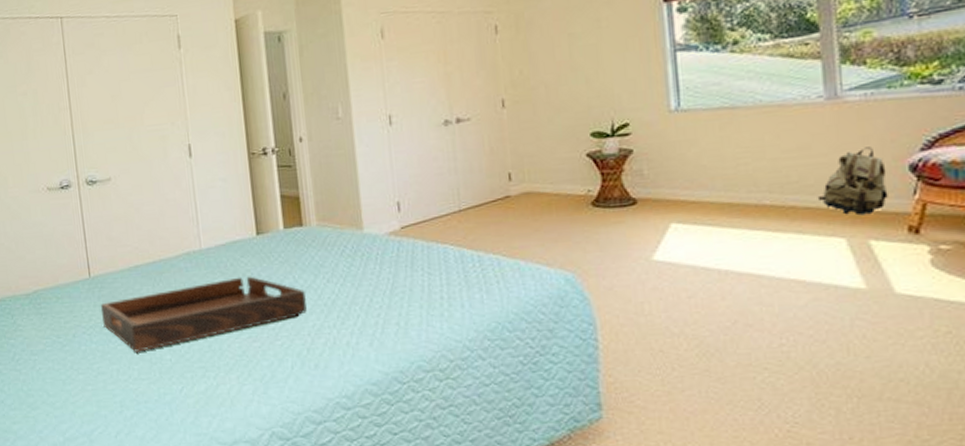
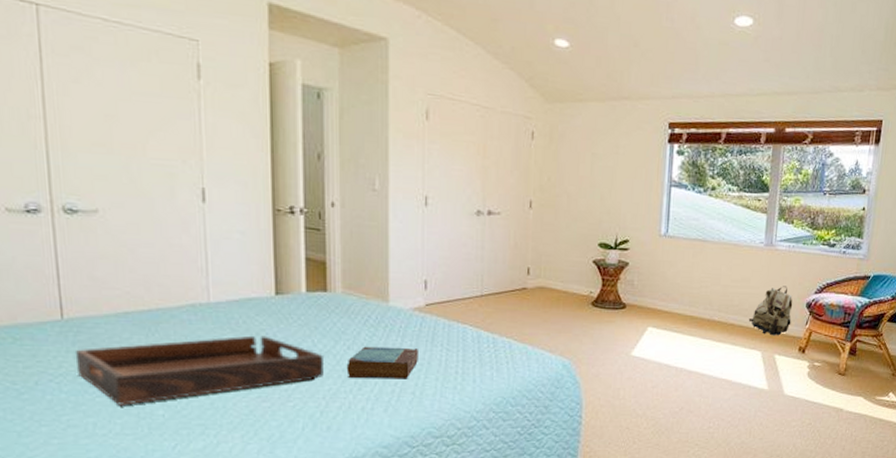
book: none [328,275,399,312] -> present [346,346,418,379]

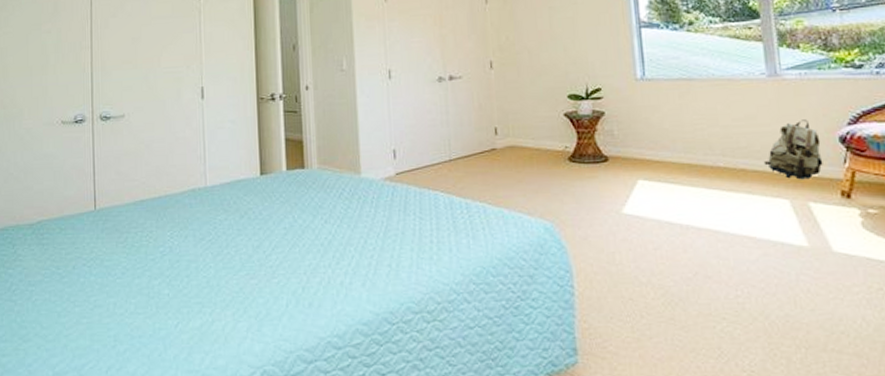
serving tray: present [74,335,324,407] -> none [103,214,304,287]
book: present [346,346,418,379] -> none [324,218,392,252]

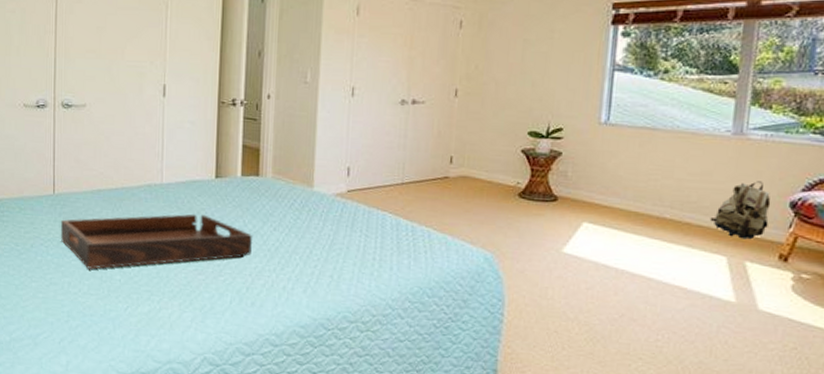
serving tray: none [103,214,304,287] -> present [60,214,252,270]

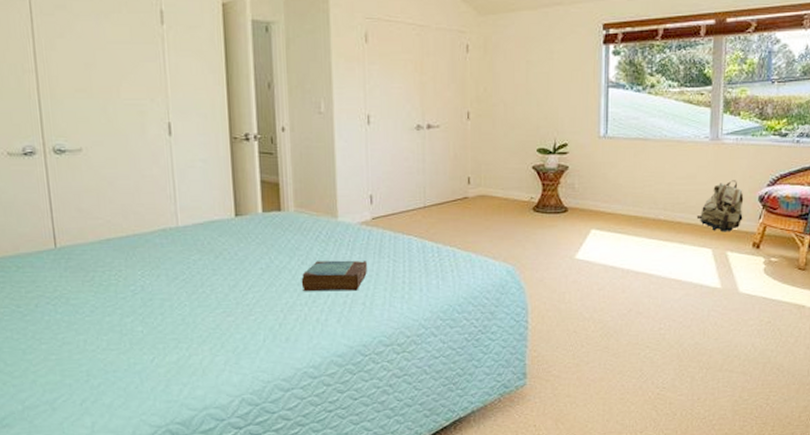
serving tray: present [60,214,252,270] -> none [66,255,281,325]
book: none [272,228,338,263] -> present [301,260,367,292]

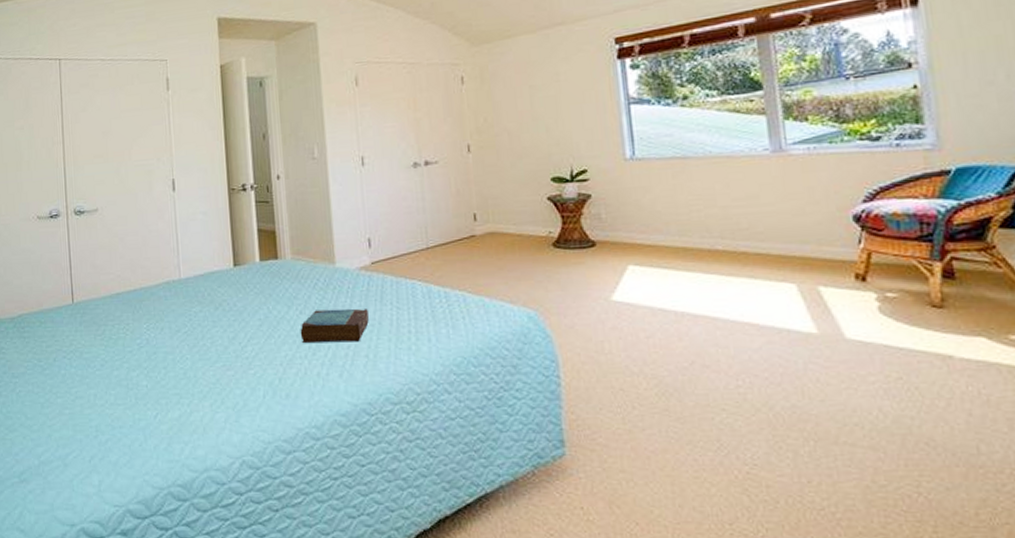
backpack: present [696,180,744,232] -> none [767,197,835,263]

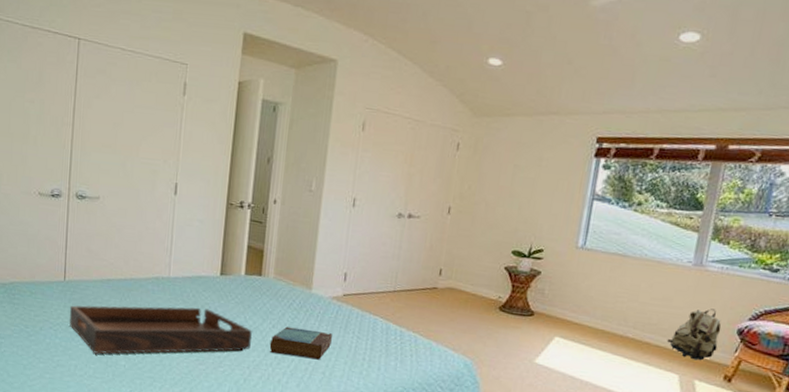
serving tray: none [81,306,280,379] -> present [69,305,252,355]
backpack: none [767,197,835,263] -> present [666,309,722,361]

